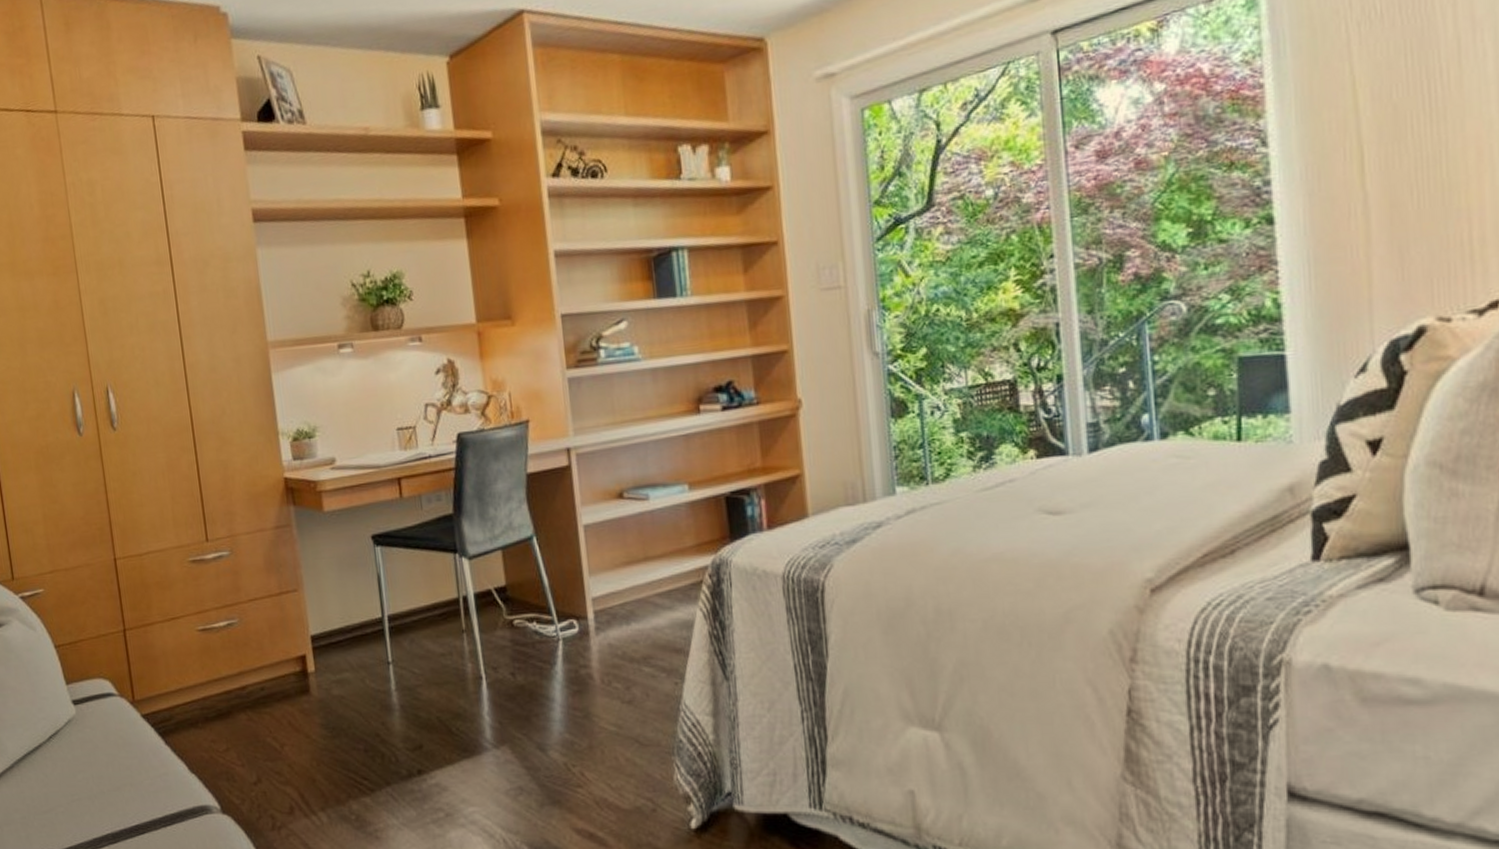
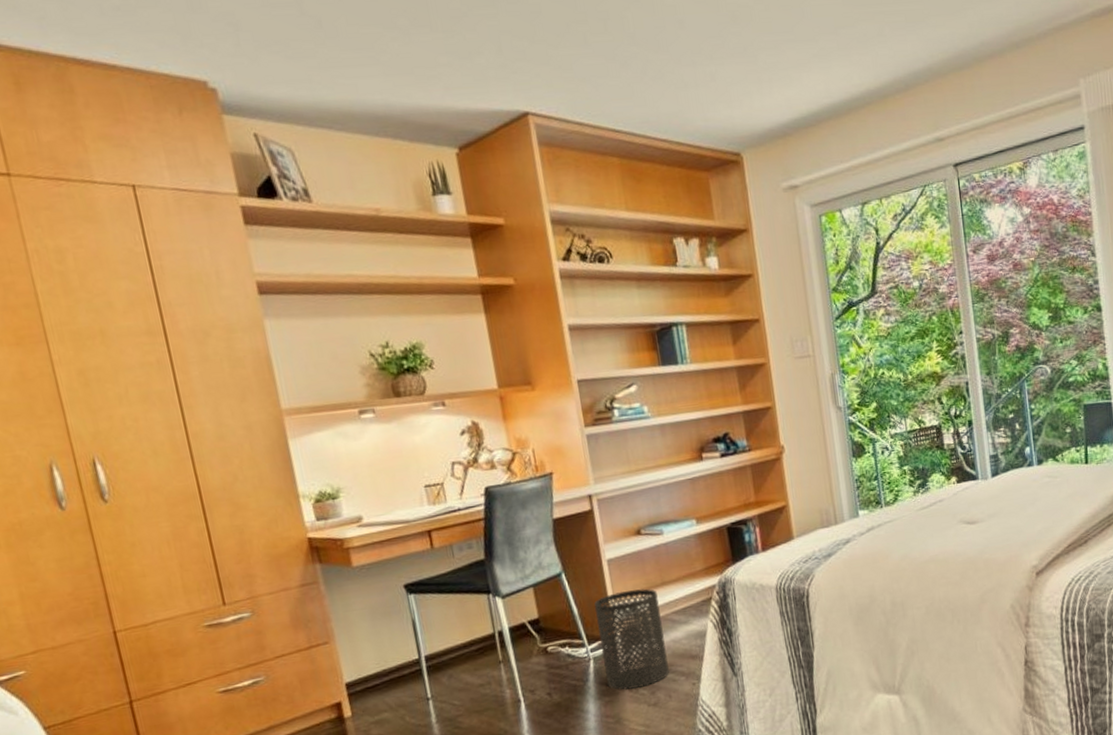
trash can: none [566,563,648,680] -> present [593,588,669,690]

